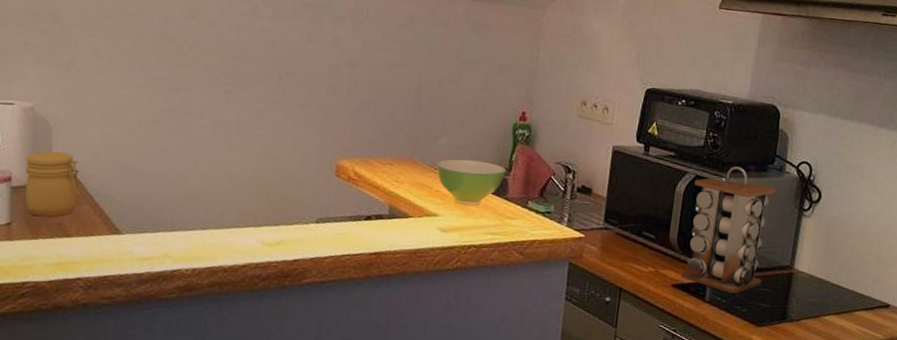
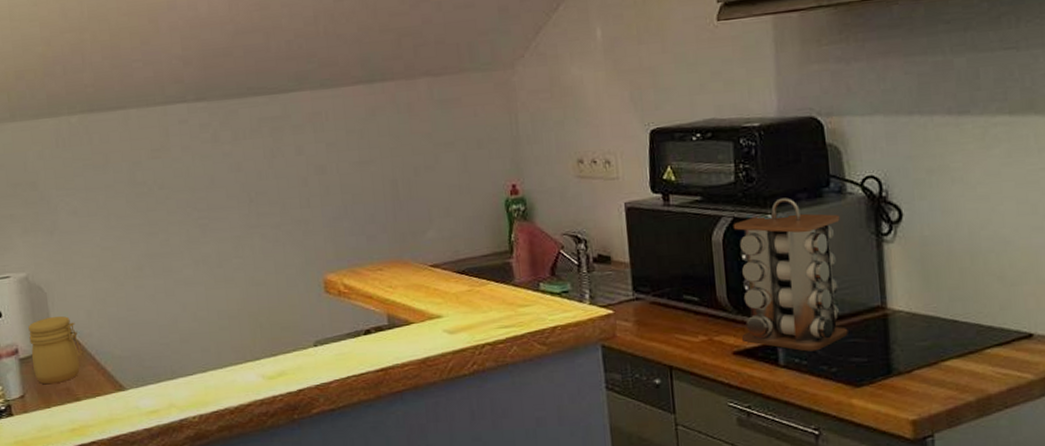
bowl: present [435,158,507,207] -> none [427,247,508,302]

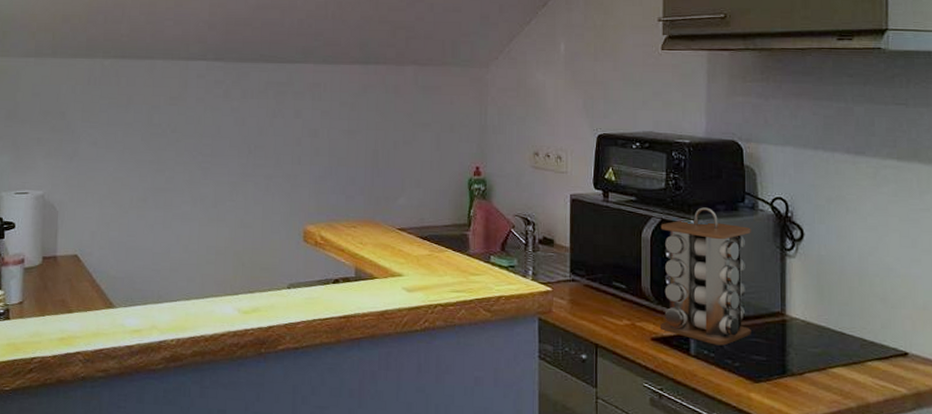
jar: present [28,316,82,385] -> none [35,234,81,295]

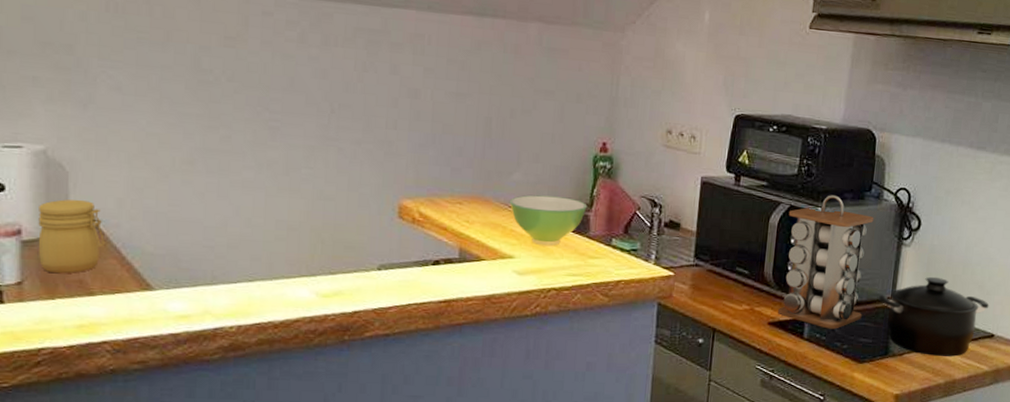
jar: none [35,234,81,295] -> present [38,199,104,274]
bowl: none [396,217,466,265] -> present [509,195,588,247]
saucepan: none [768,289,897,377] -> present [879,276,989,356]

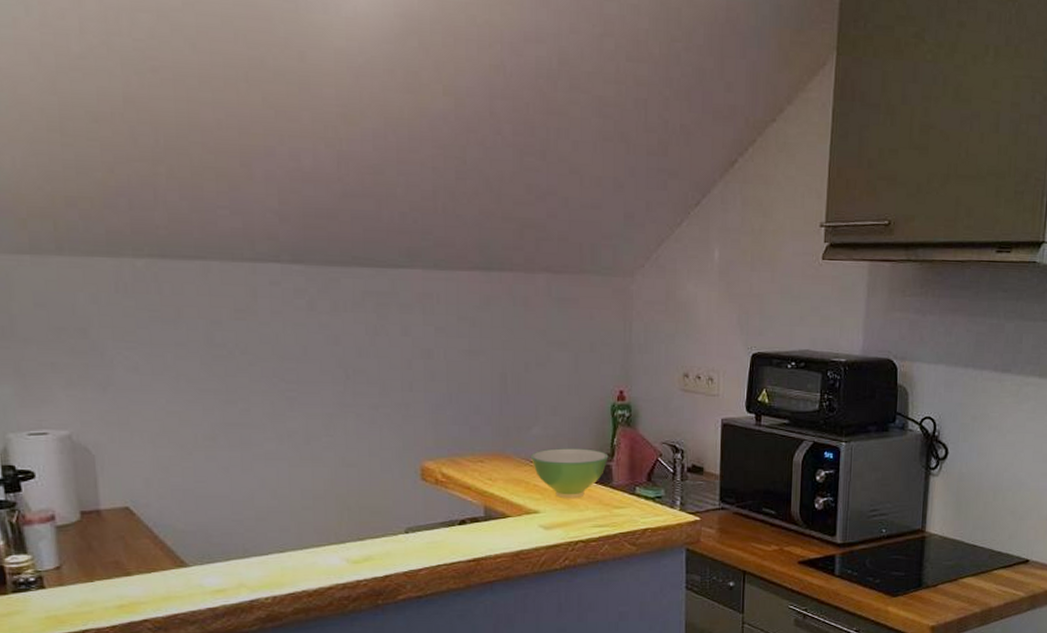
jar: present [38,199,104,274] -> none [69,483,136,556]
spice rack: present [778,195,874,329] -> none [808,429,900,564]
saucepan: present [879,276,989,356] -> none [909,505,1023,585]

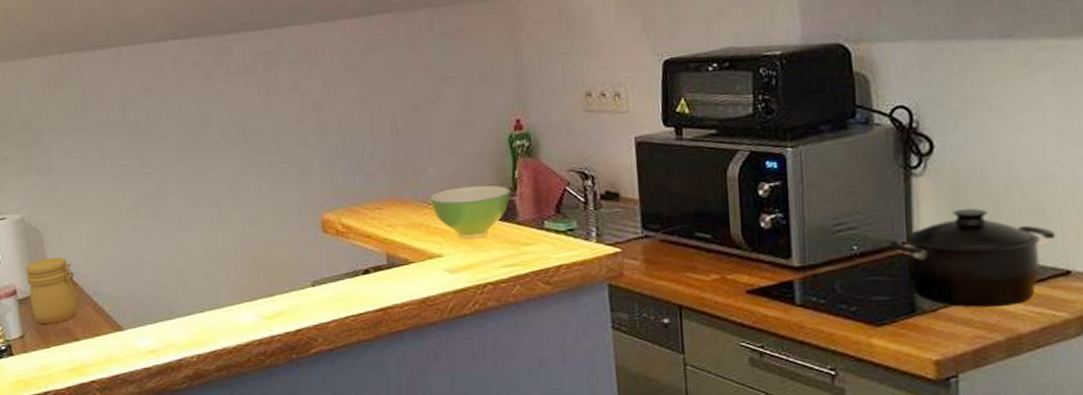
jar: none [69,483,136,556] -> present [25,257,79,325]
saucepan: none [909,505,1023,585] -> present [890,208,1056,307]

